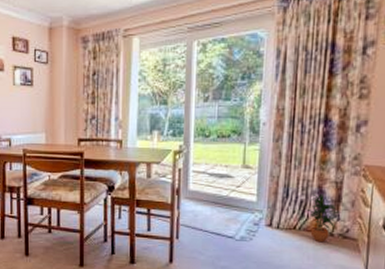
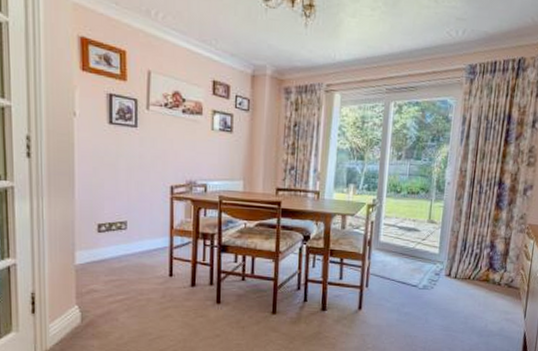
potted plant: present [306,193,340,243] -> none [480,247,507,291]

